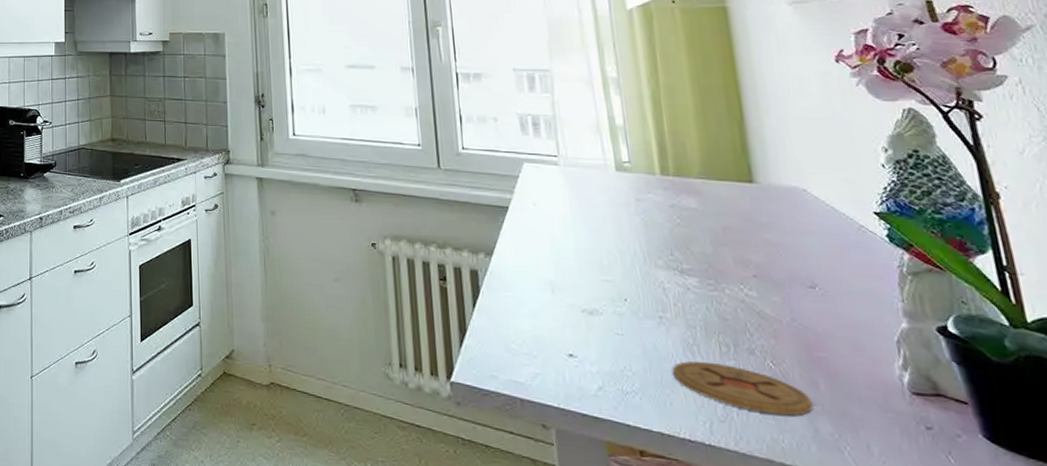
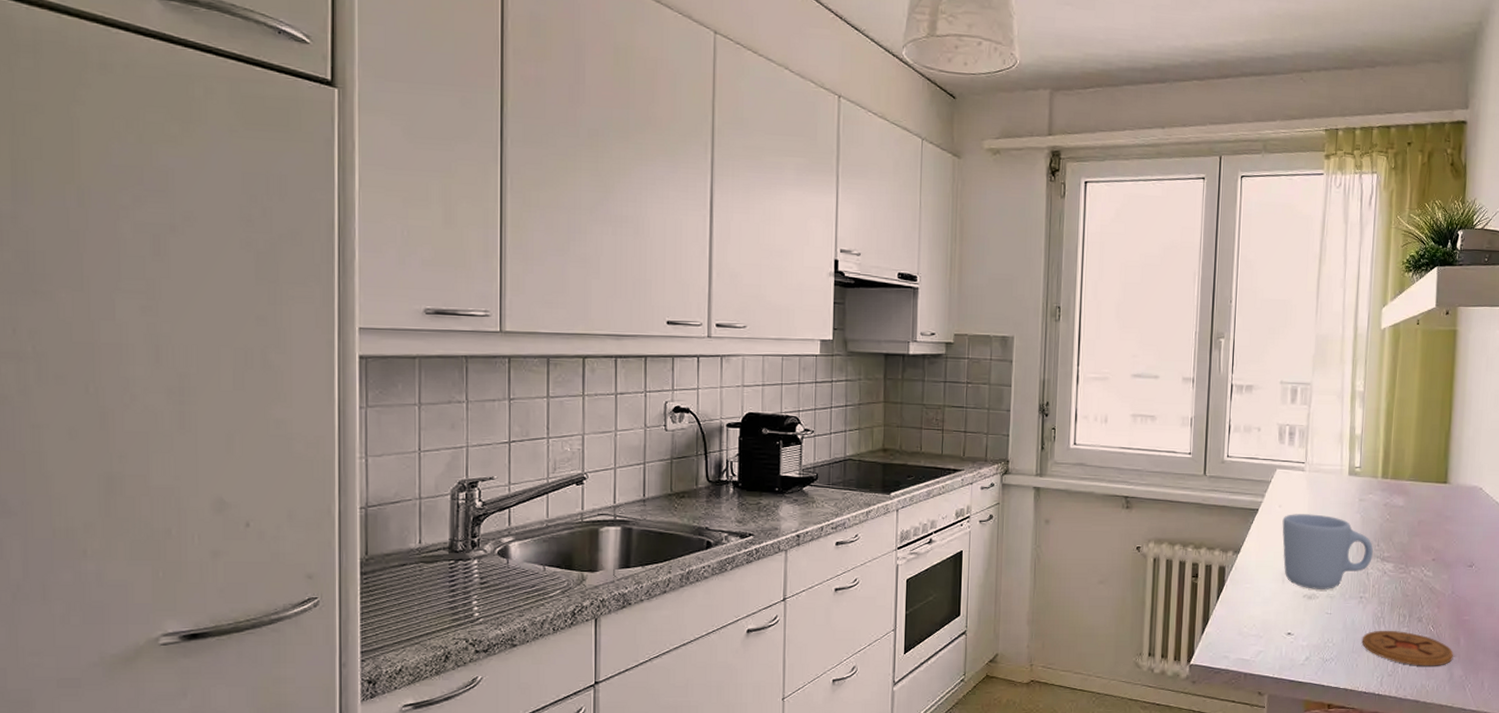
mug: none [540,213,667,305] -> present [1282,514,1373,589]

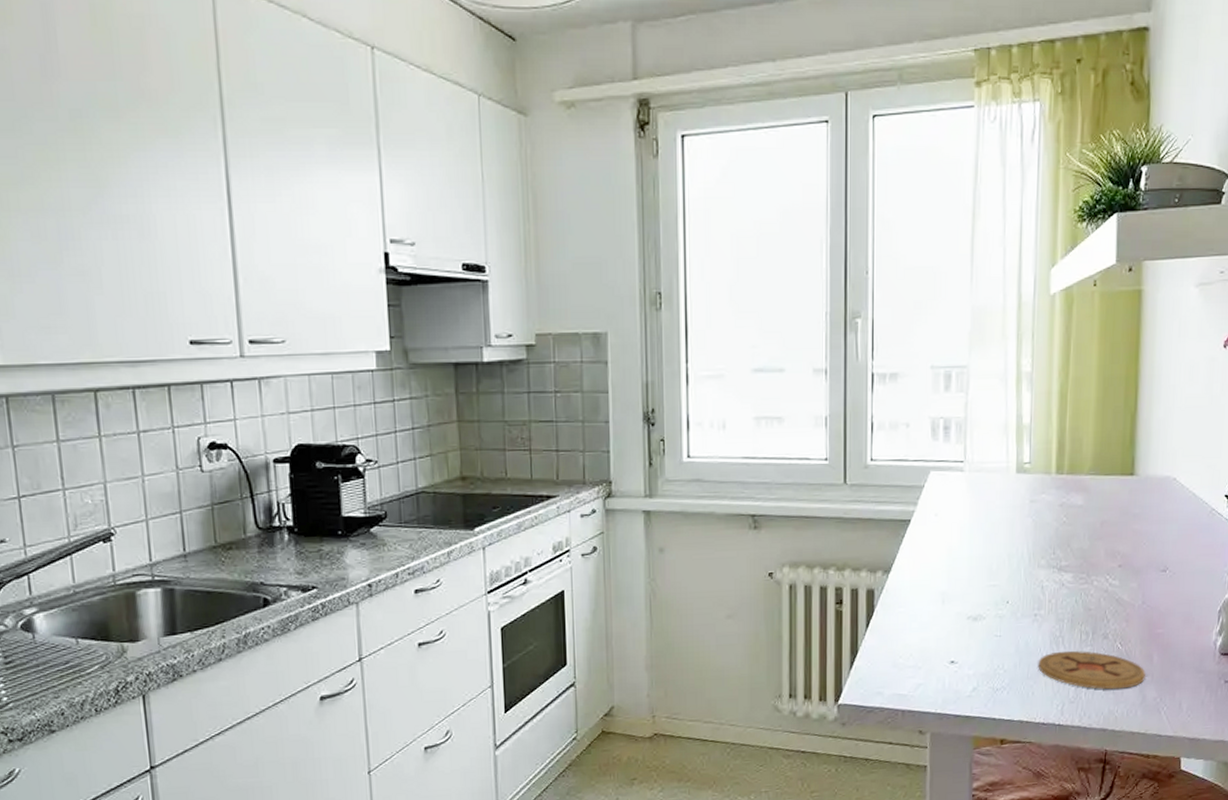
mug: present [1282,514,1373,589] -> none [939,521,1048,609]

